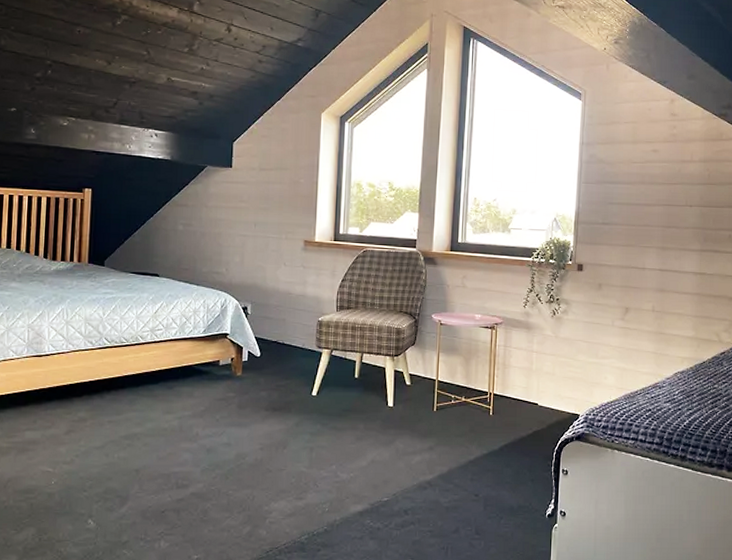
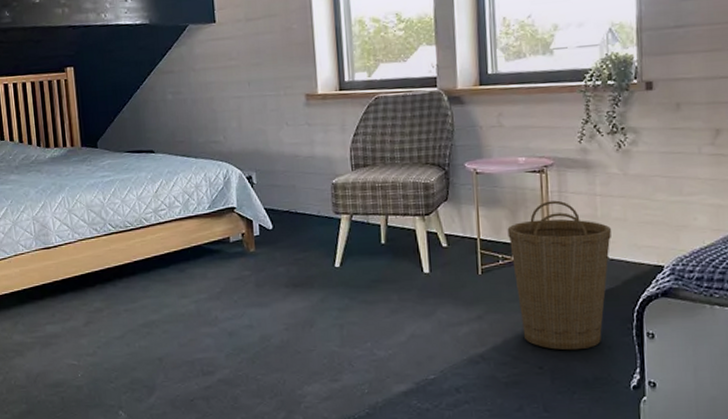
basket: none [461,353,542,482] -> present [507,200,611,351]

